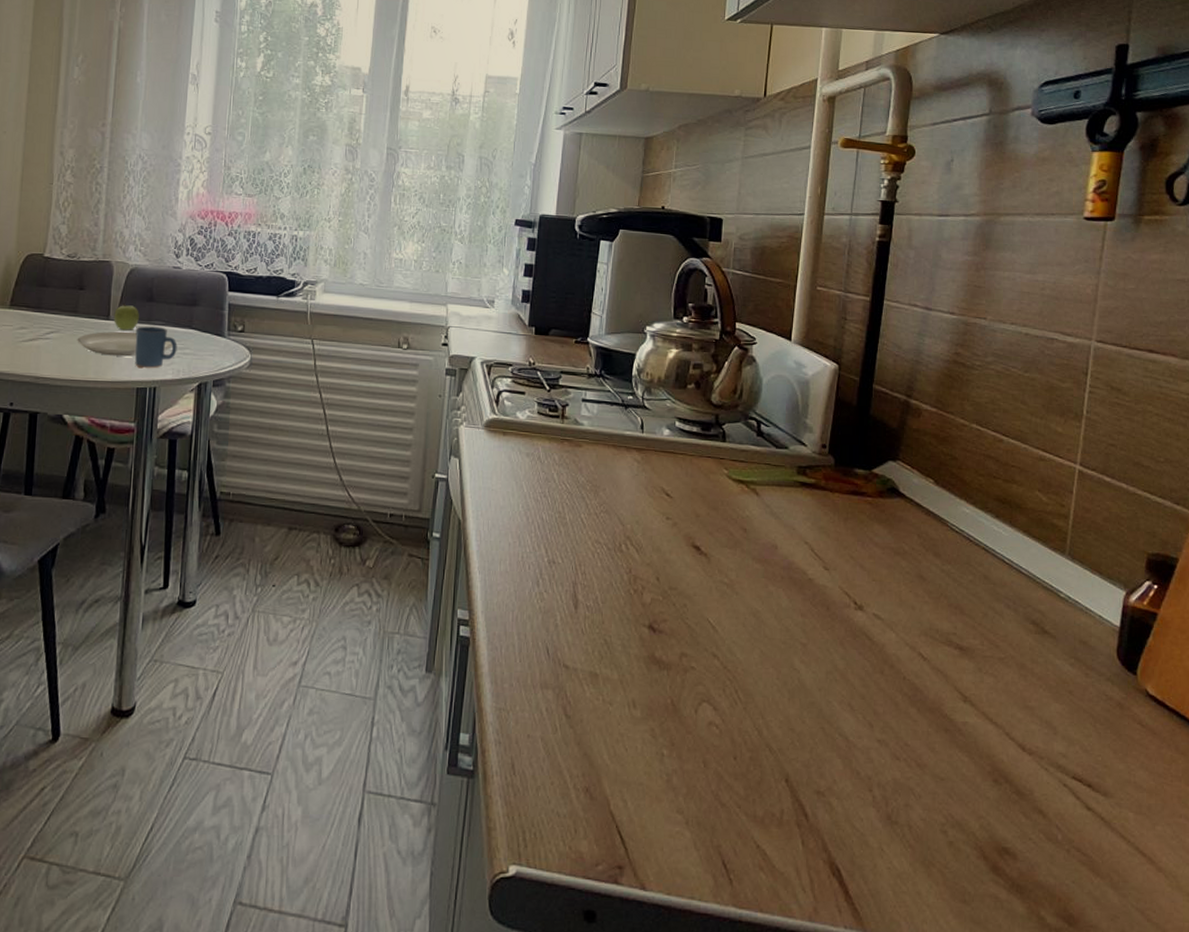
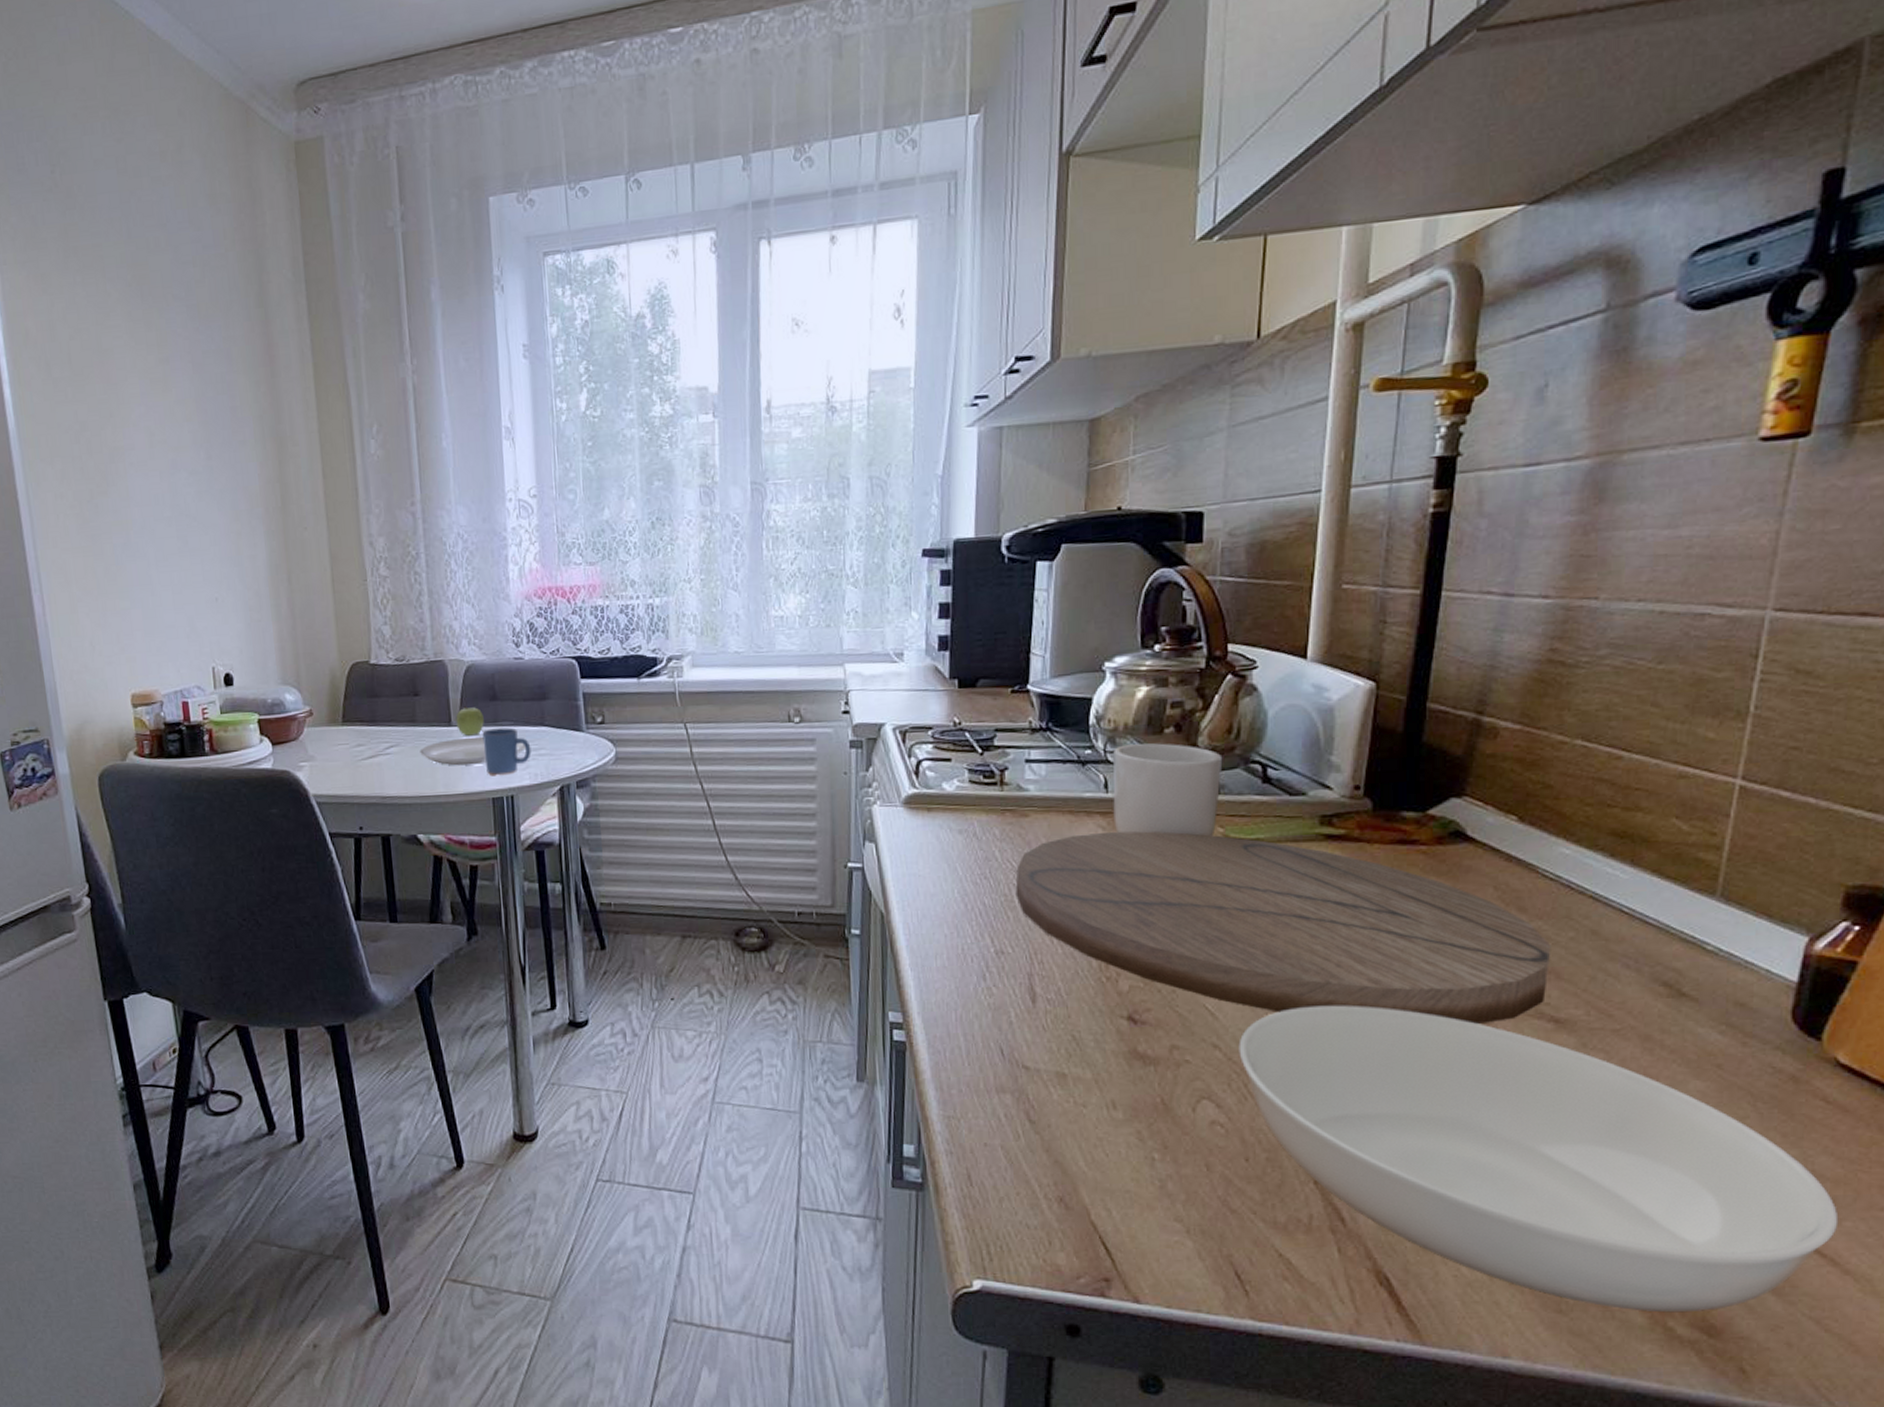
cutting board: none [568,465,957,648] -> present [1015,831,1551,1024]
mug: none [646,394,729,476] -> present [1112,743,1223,837]
bowl: none [732,625,1153,903] -> present [1238,1005,1839,1313]

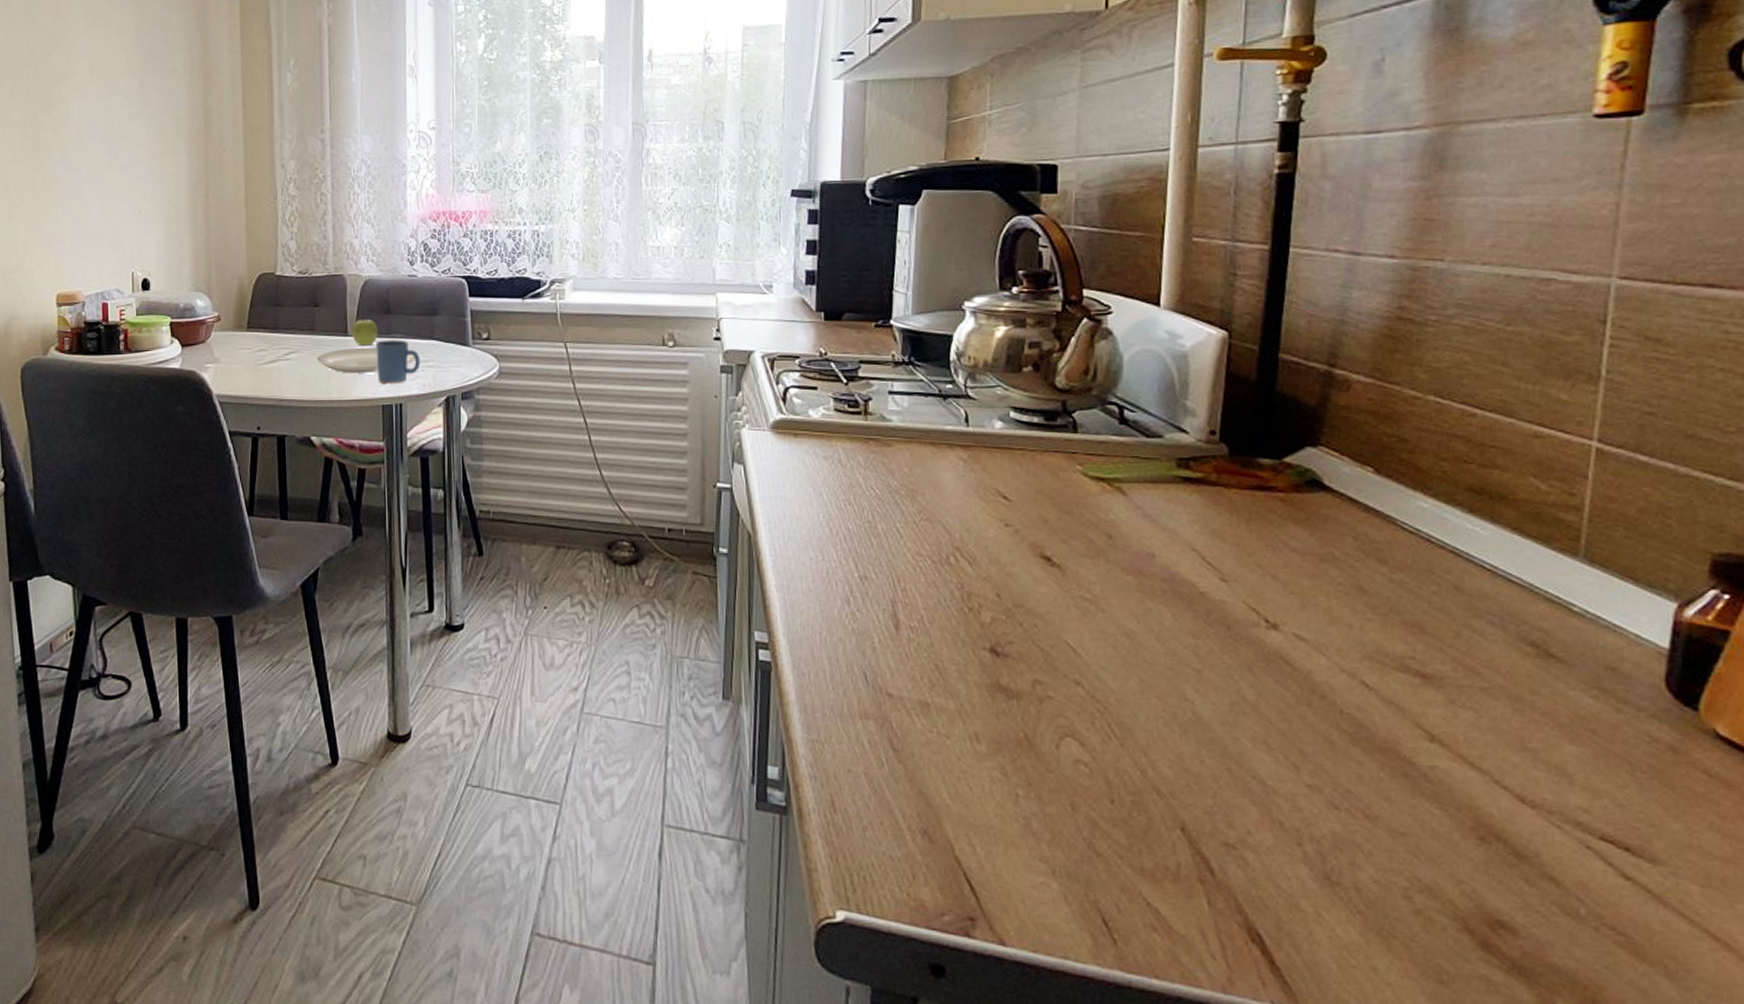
cutting board: present [1015,831,1551,1024] -> none [879,464,1414,675]
mug: present [1112,743,1223,837] -> none [973,380,1080,474]
bowl: present [1238,1005,1839,1313] -> none [1101,647,1731,992]

